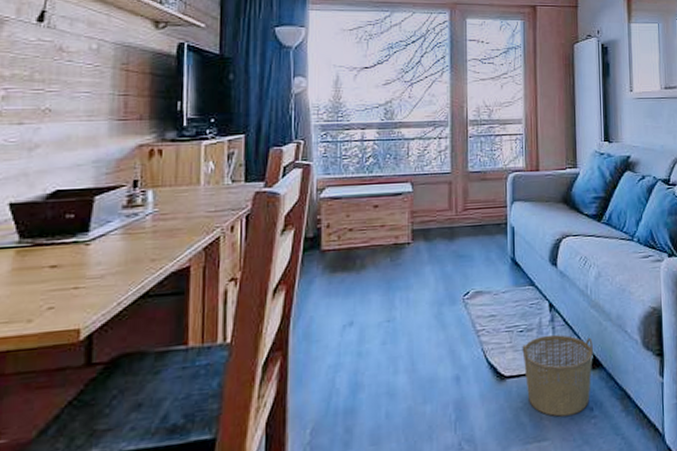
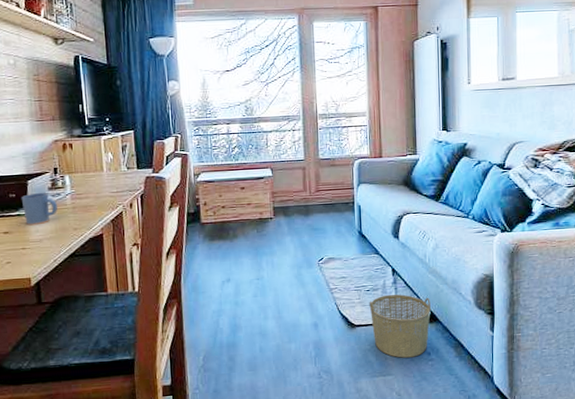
mug: none [81,211,133,257] -> present [21,192,58,226]

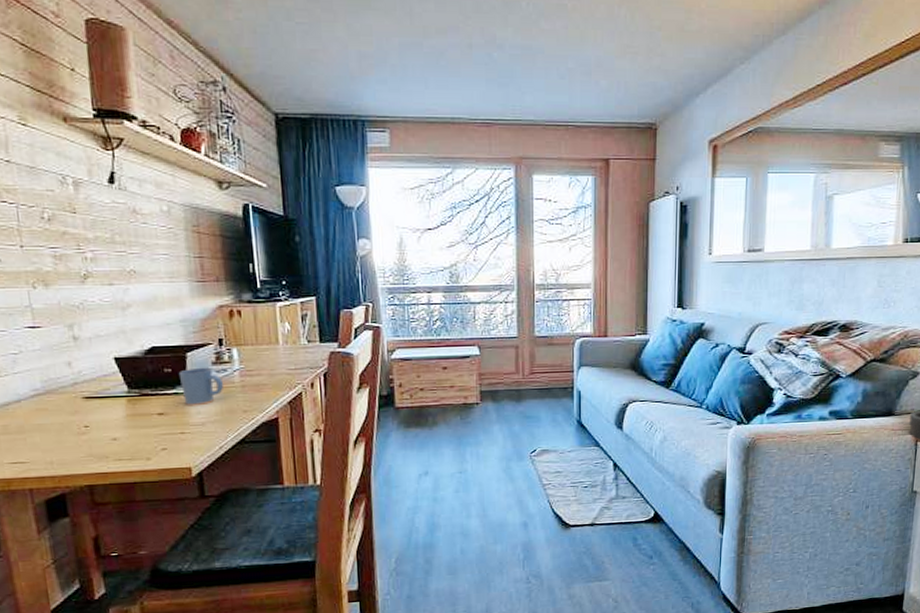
basket: present [369,294,431,358] -> none [586,491,655,562]

